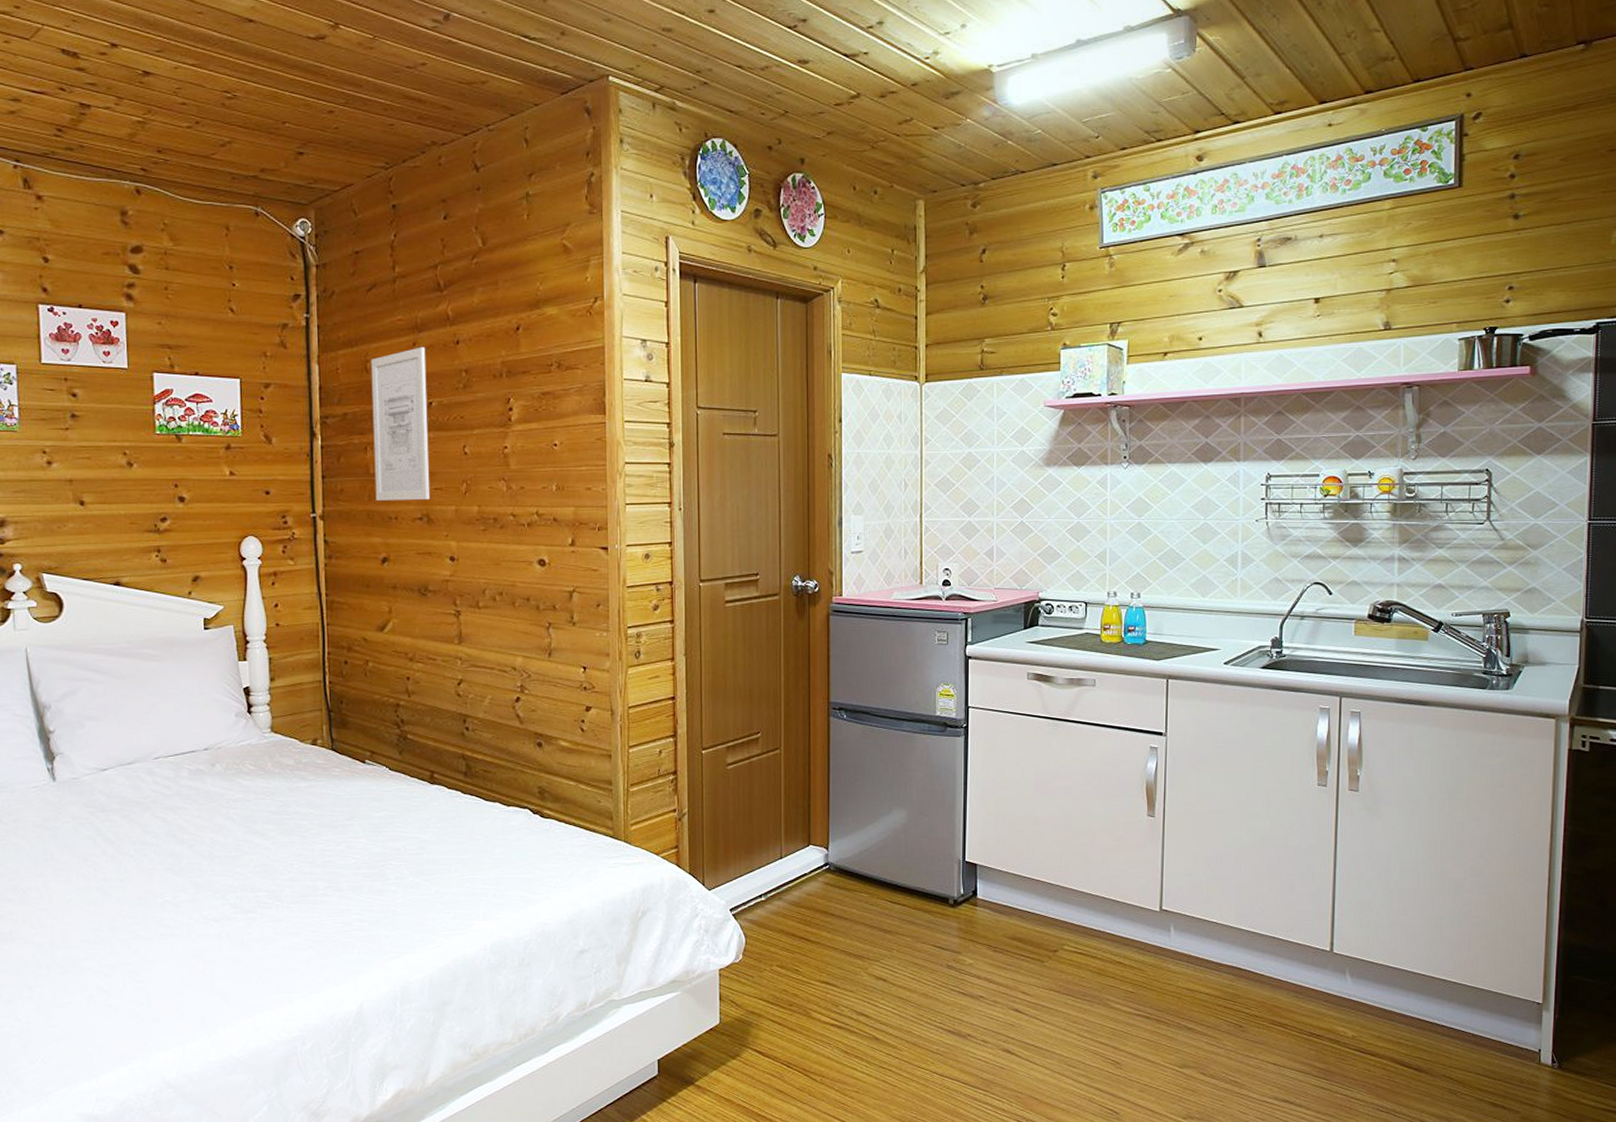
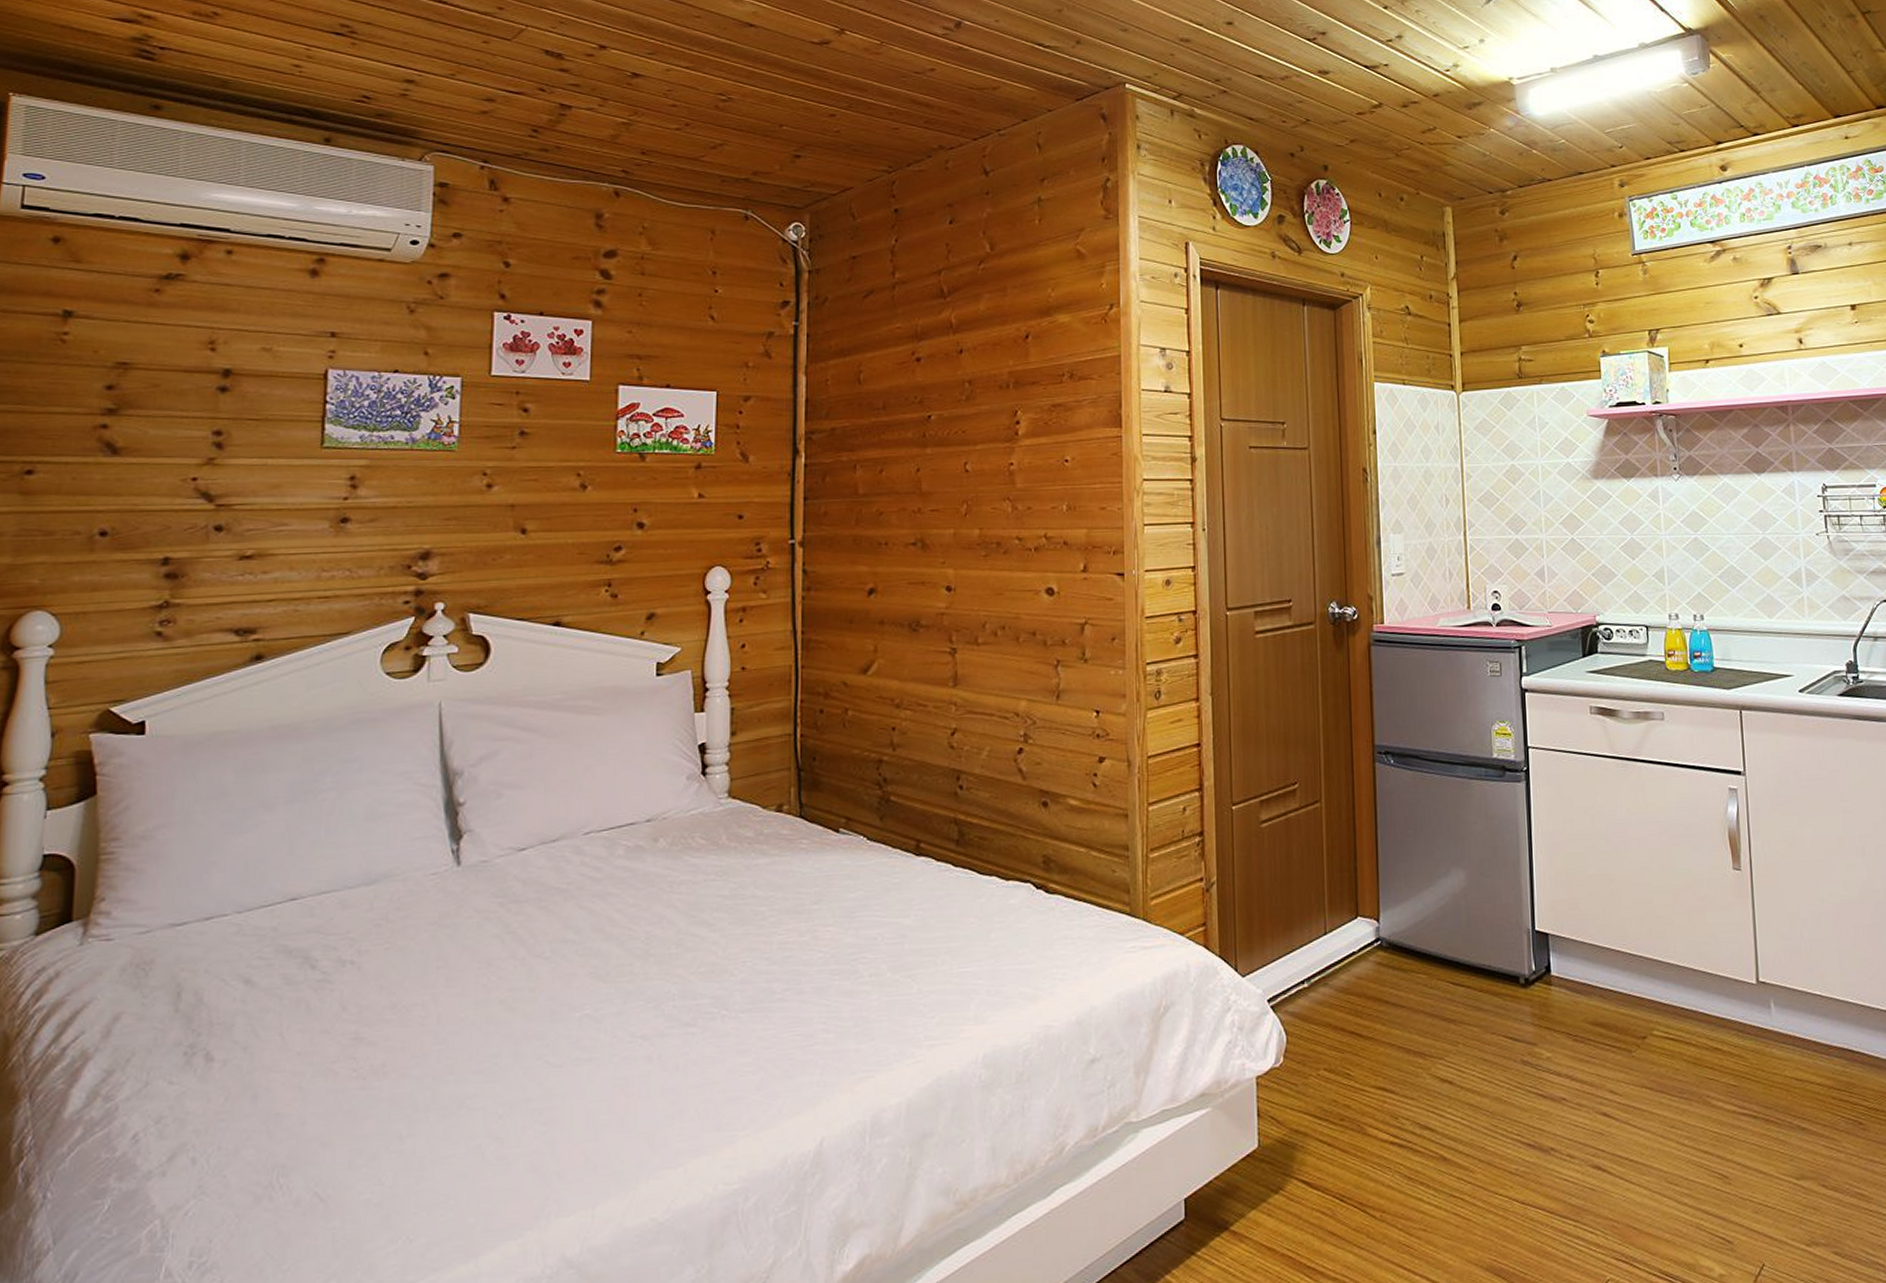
wall art: present [370,346,429,500] -> none [864,356,926,524]

